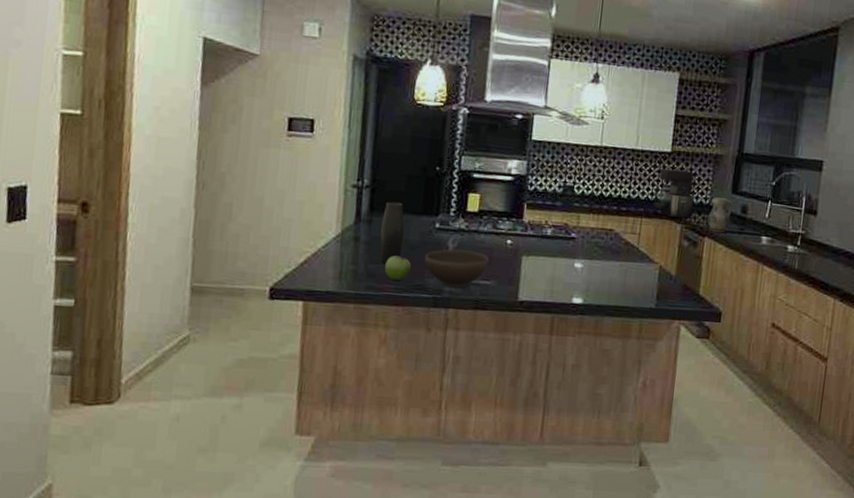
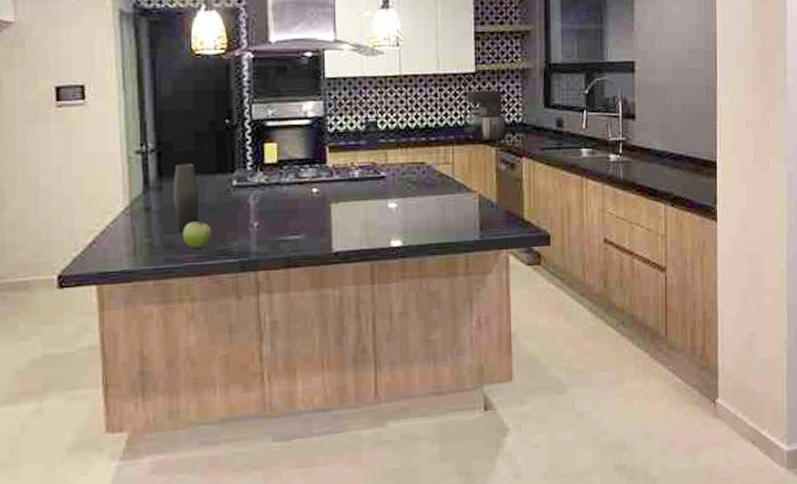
bowl: present [424,249,489,288] -> none [224,205,295,248]
ceramic pitcher: present [707,197,733,234] -> none [523,114,547,151]

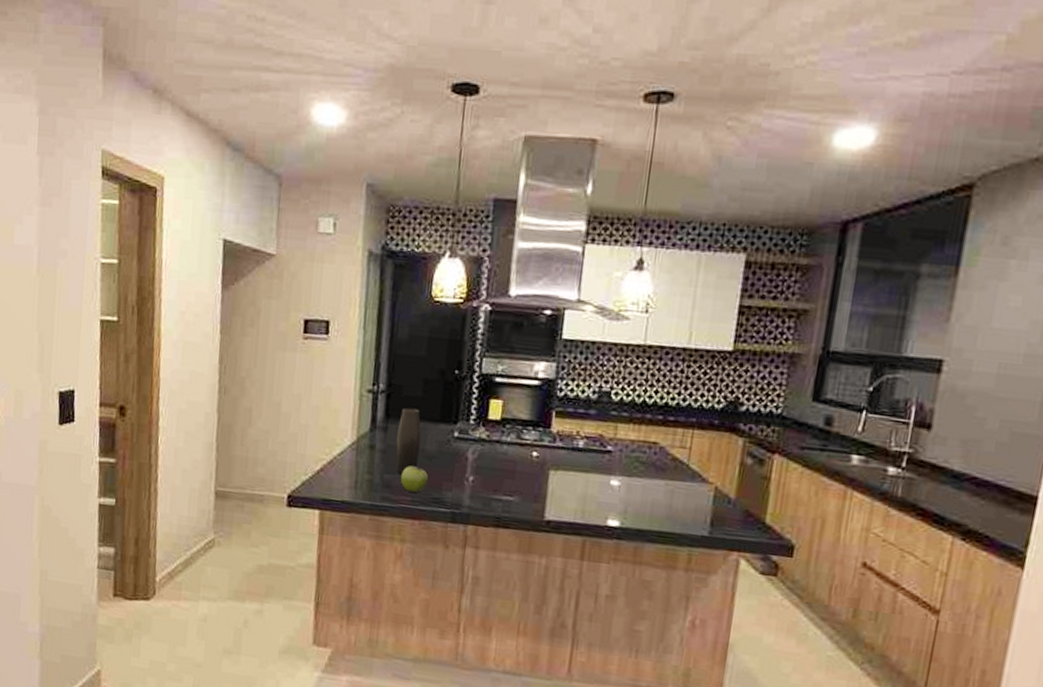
coffee maker: present [463,90,503,135] -> none [709,370,762,421]
toaster: present [475,114,506,142] -> none [721,398,762,431]

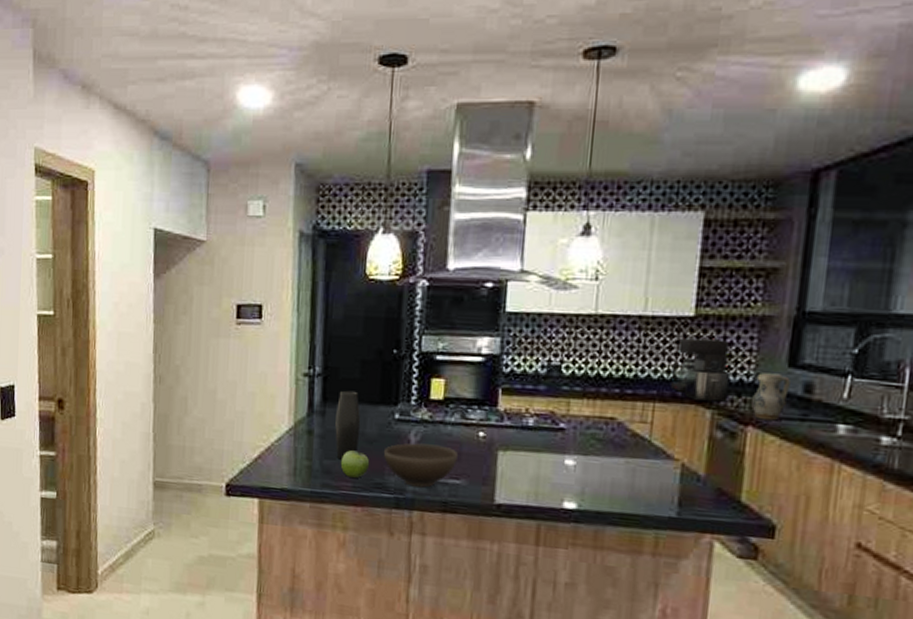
bowl: none [442,460,512,504] -> present [383,443,458,488]
coffee maker: none [709,370,762,421] -> present [671,338,729,393]
toaster: none [721,398,762,431] -> present [685,368,731,402]
ceramic pitcher: none [779,405,814,450] -> present [751,373,790,421]

